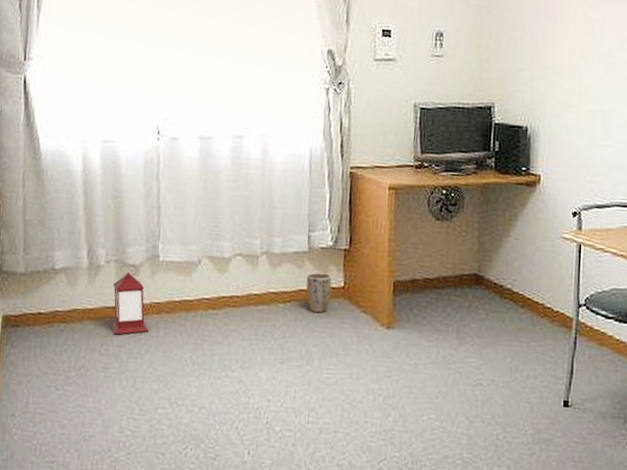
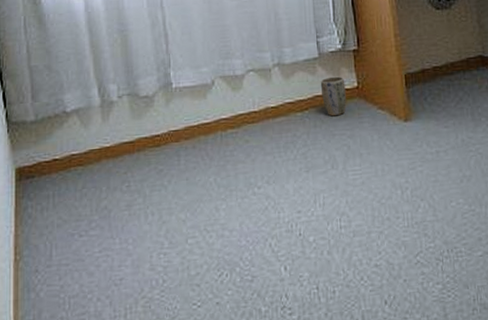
lantern: present [110,263,149,335] -> none [128,95,169,170]

